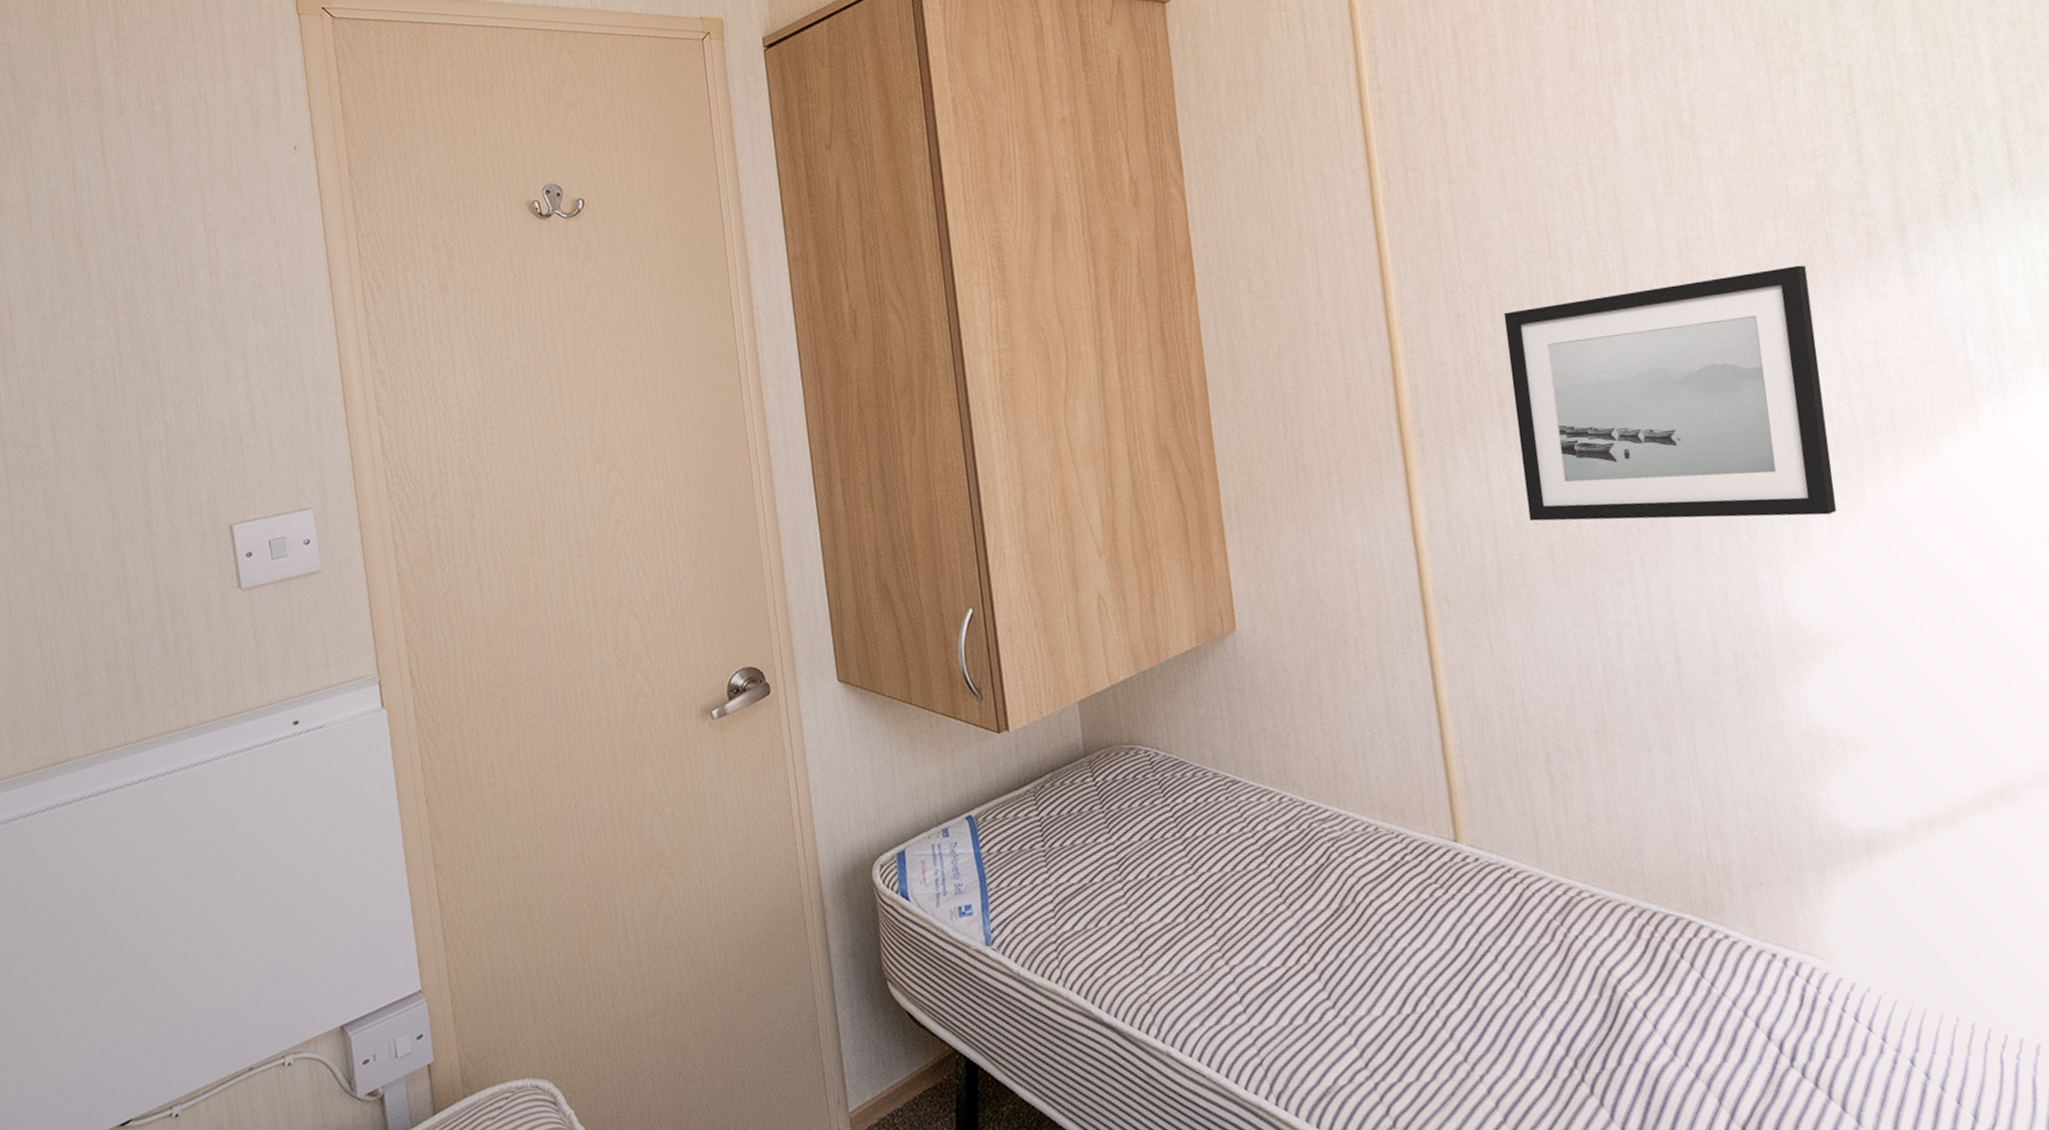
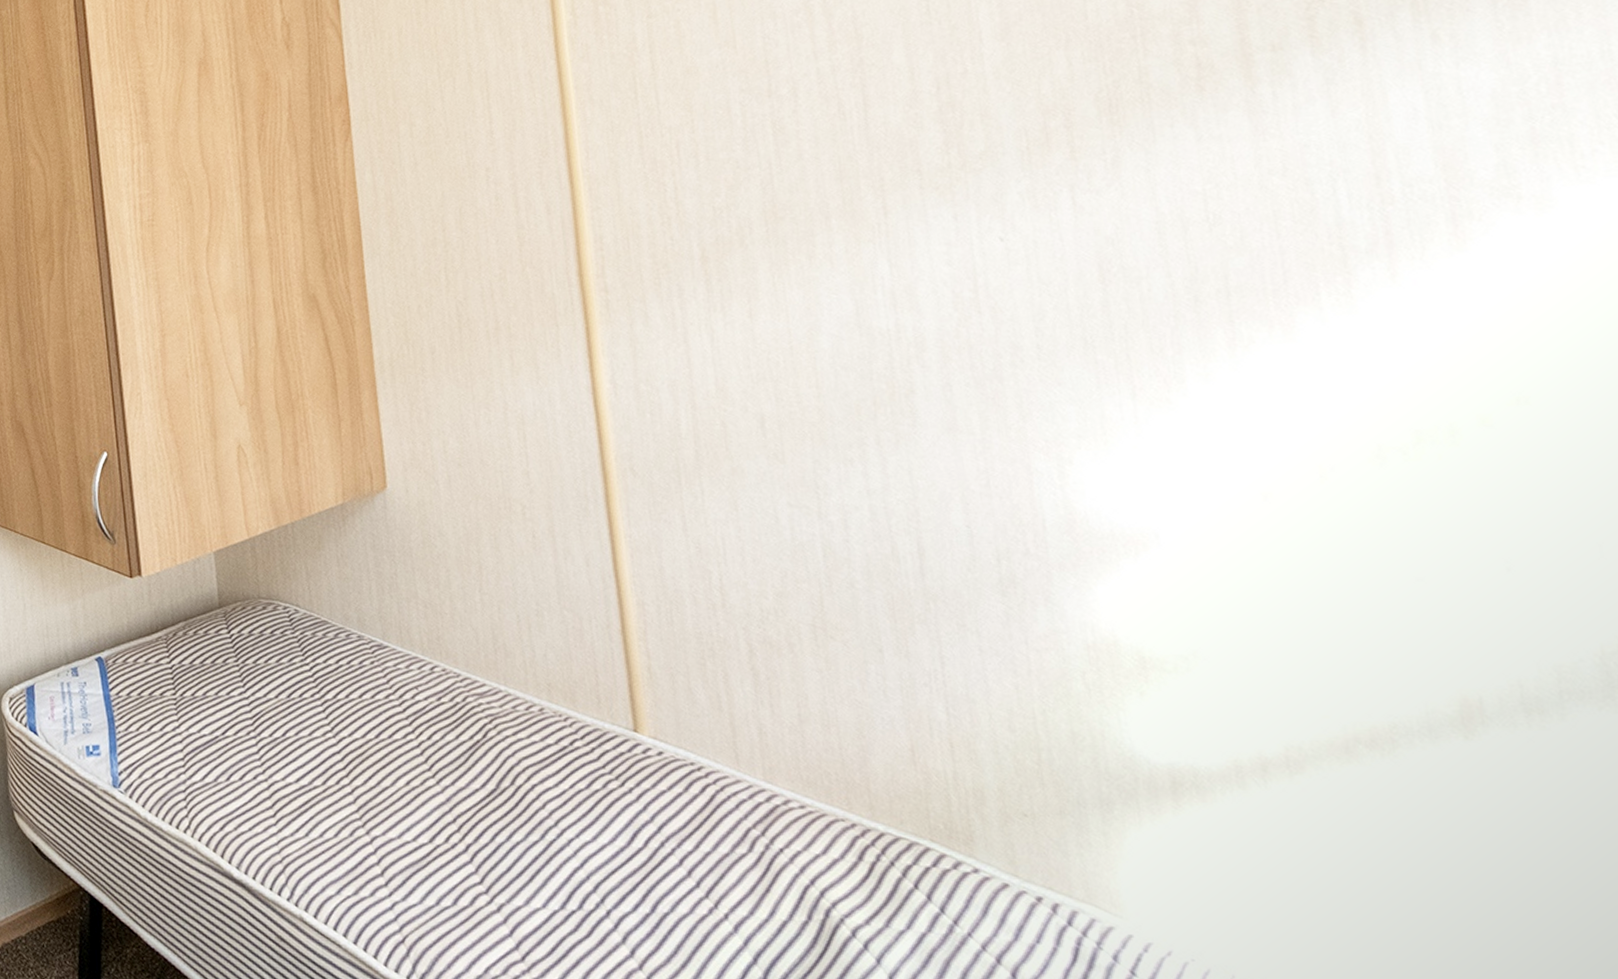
wall art: present [1504,265,1836,521] -> none [710,103,1142,395]

